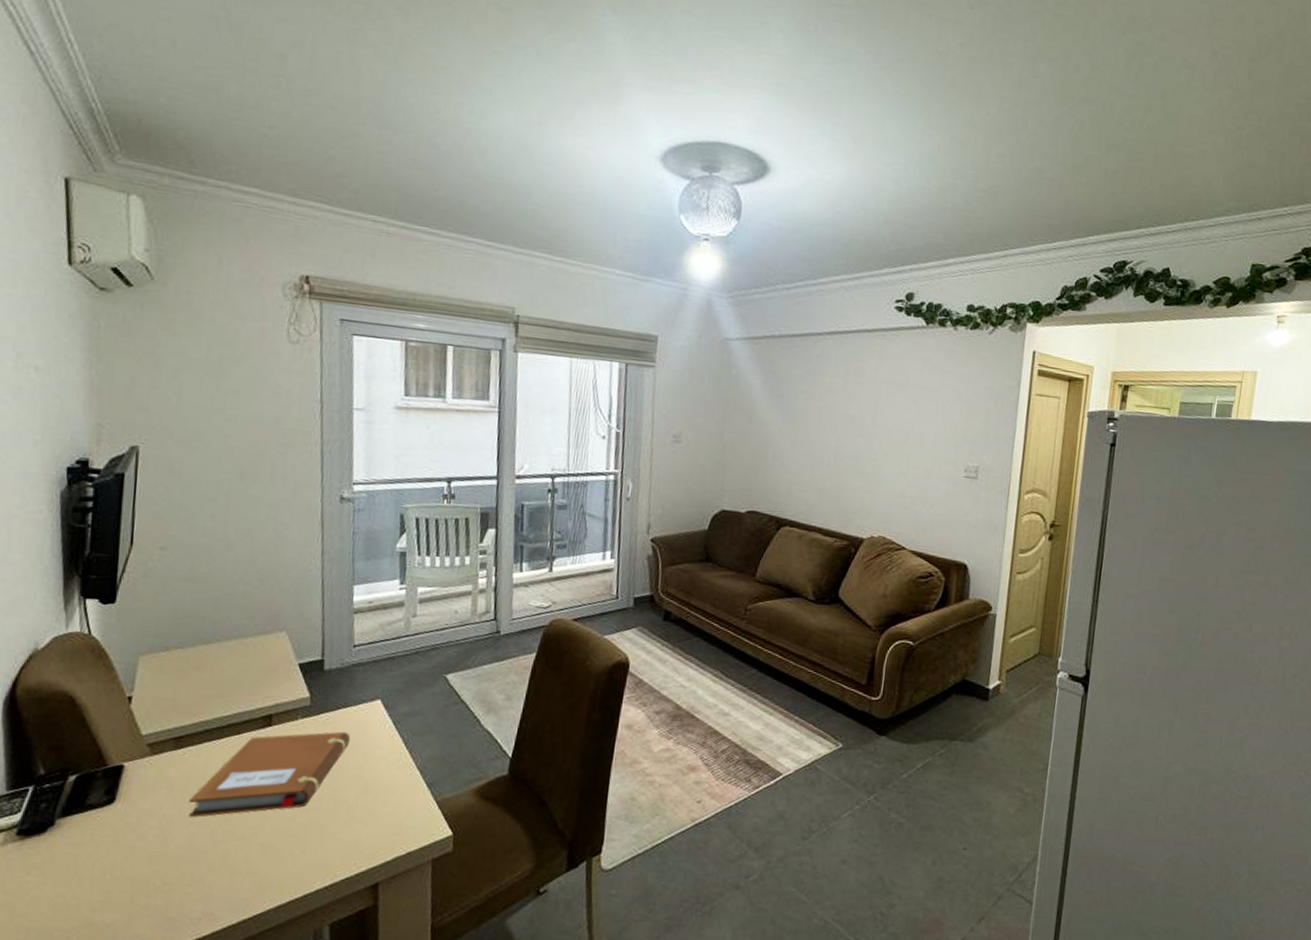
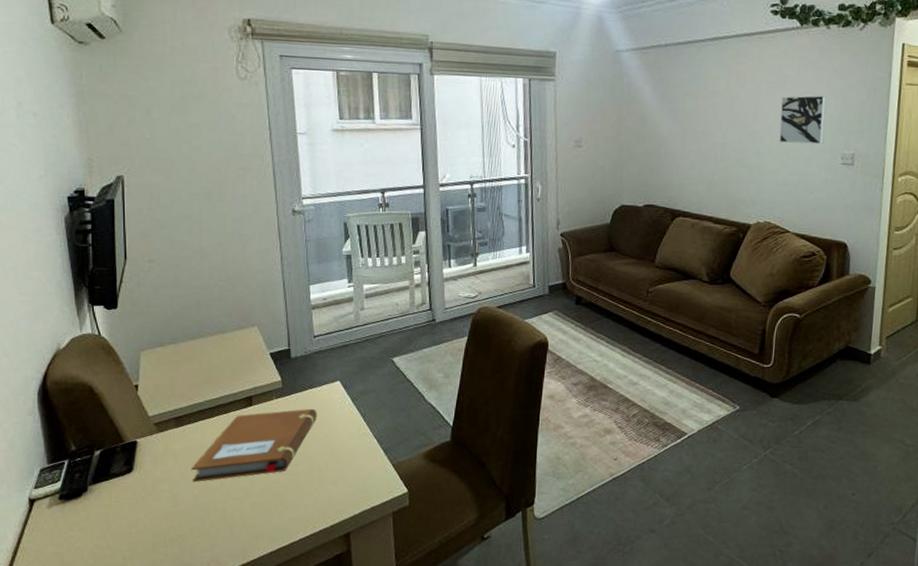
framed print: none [898,400,951,455] -> present [779,95,827,145]

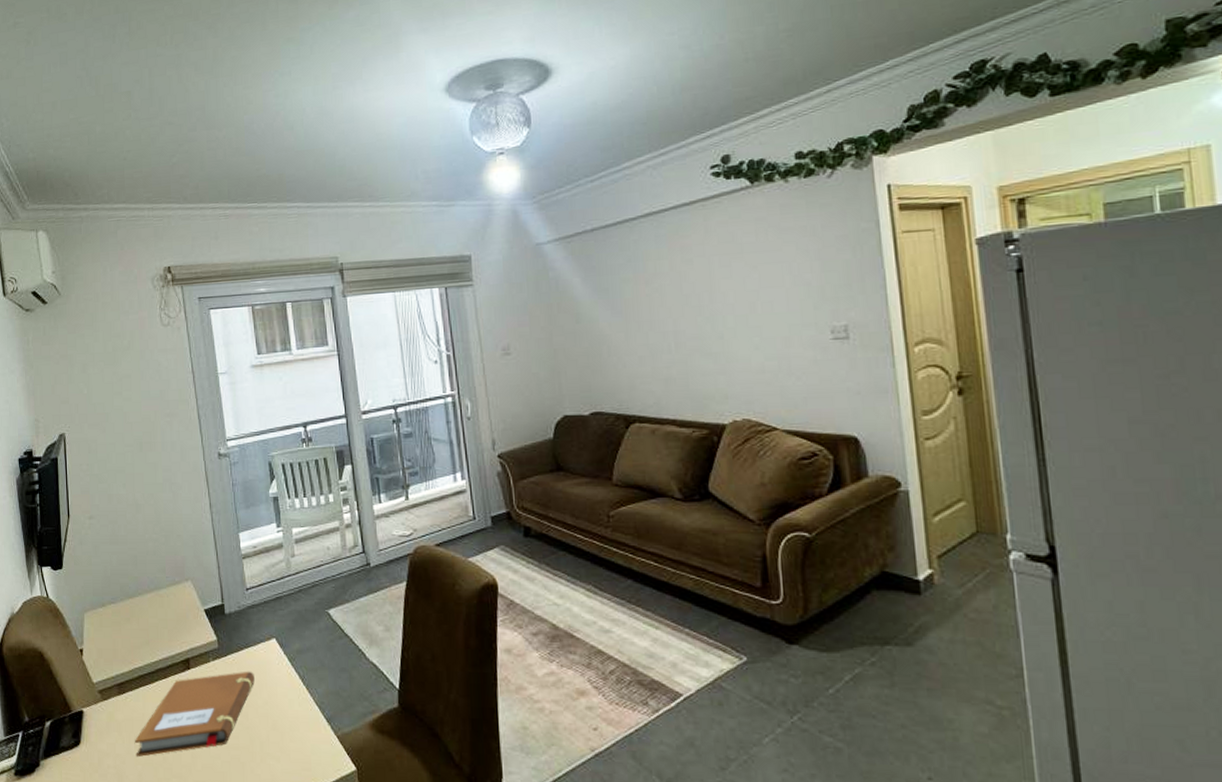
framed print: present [779,95,827,145] -> none [740,259,804,322]

